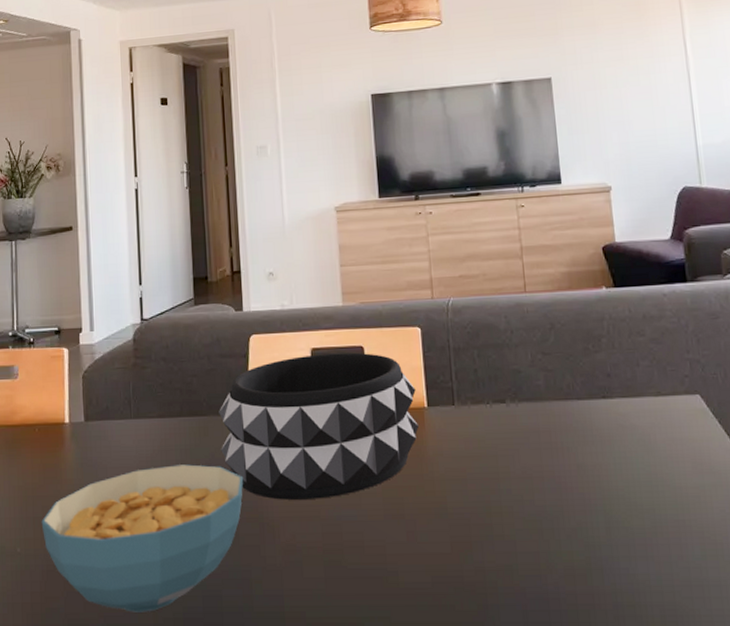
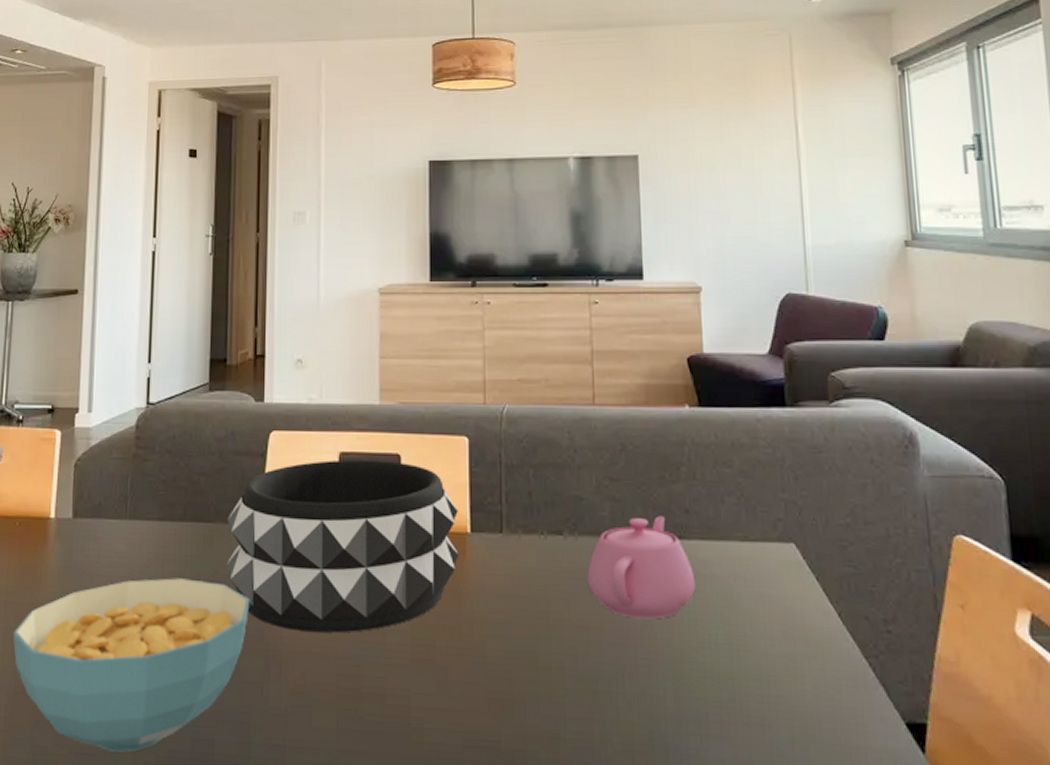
teapot: none [528,380,619,467] -> present [587,516,696,620]

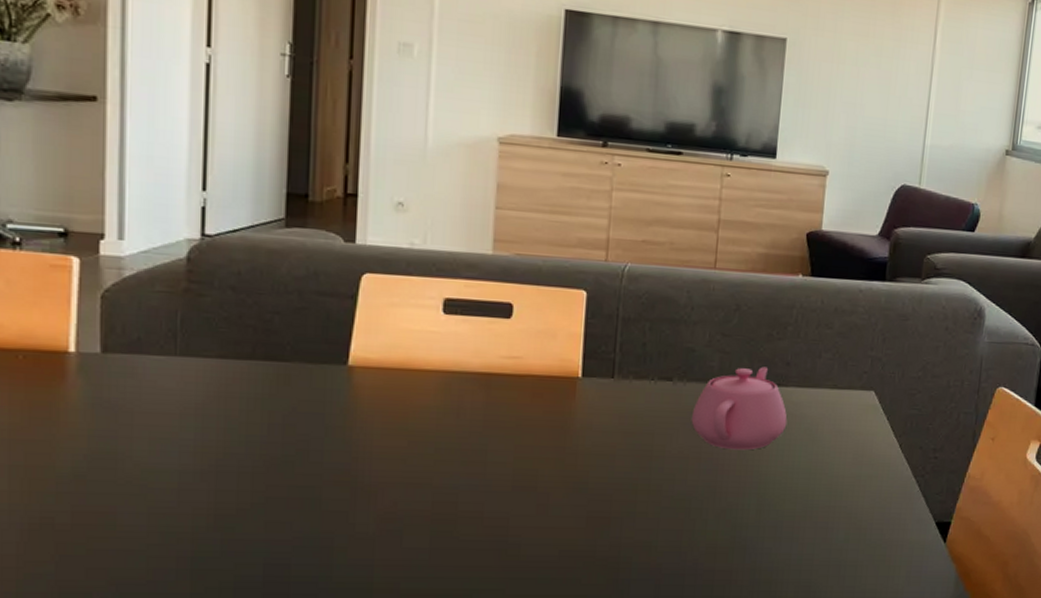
cereal bowl: present [13,578,249,752] -> none [22,415,333,580]
decorative bowl: present [226,459,459,633] -> none [306,305,571,465]

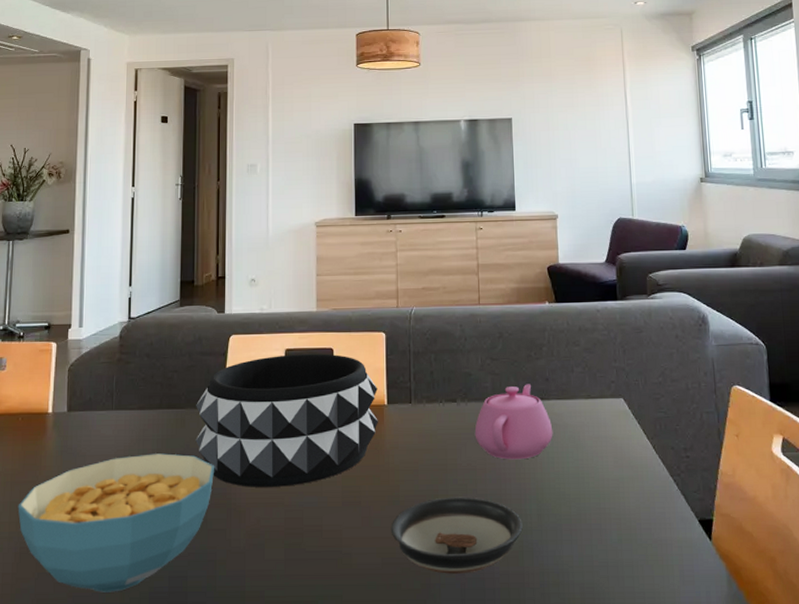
cereal bowl: none [22,415,333,580] -> present [18,453,214,592]
decorative bowl: none [306,305,571,465] -> present [195,353,378,487]
saucer: none [573,486,738,569] -> present [391,497,523,574]

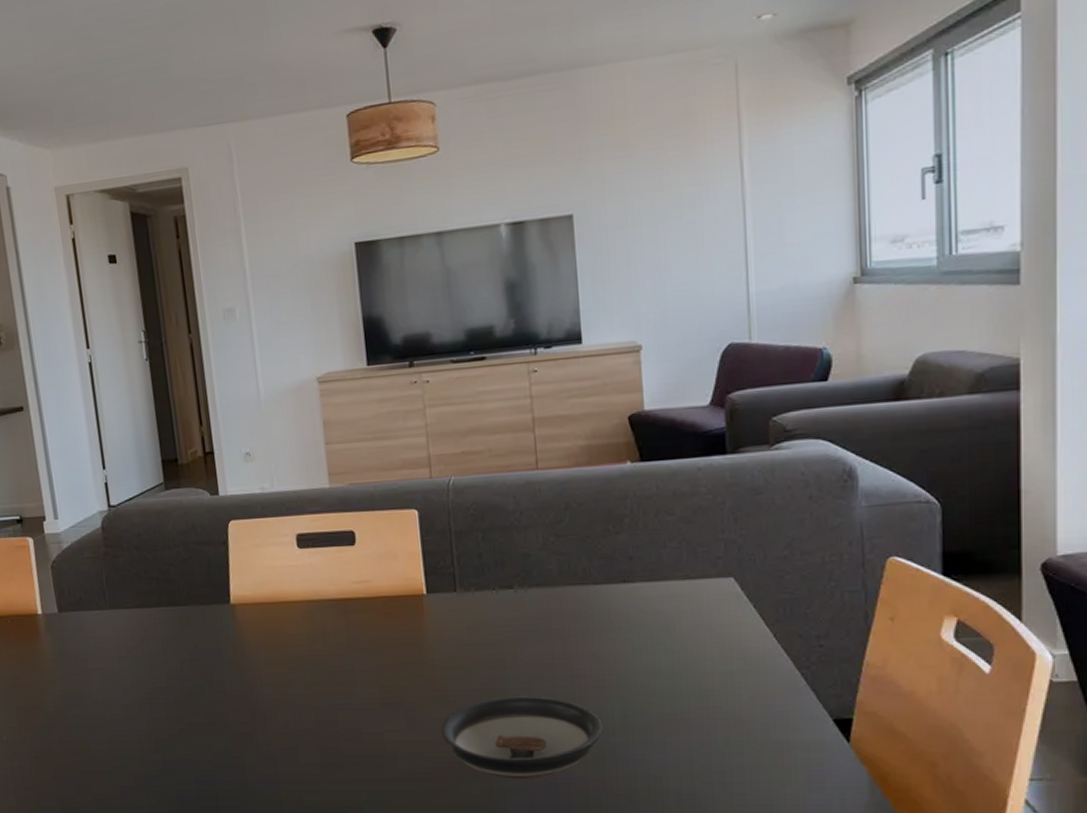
cereal bowl: present [18,453,214,592] -> none [24,654,231,796]
decorative bowl: present [195,353,378,487] -> none [200,537,417,689]
teapot: present [474,384,553,460] -> none [538,564,640,654]

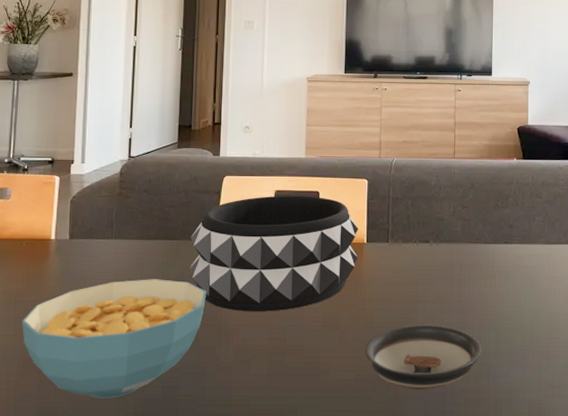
cereal bowl: none [24,654,231,796] -> present [21,279,206,399]
decorative bowl: none [200,537,417,689] -> present [189,195,358,311]

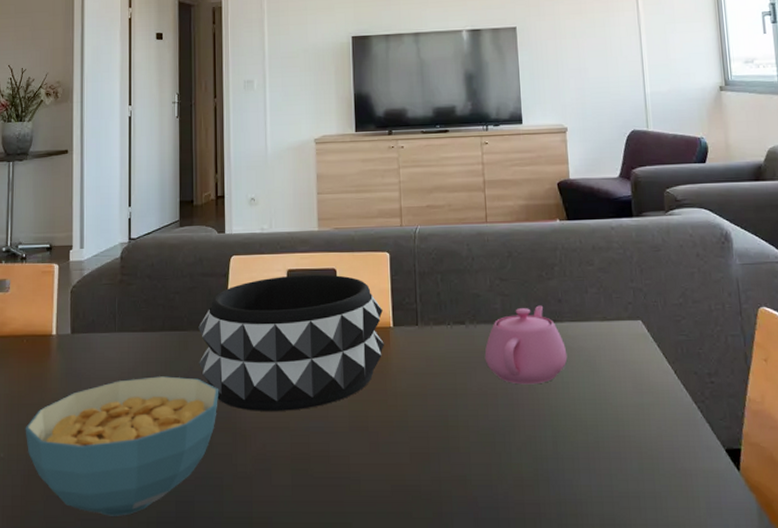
saucer: present [365,324,482,390] -> none [399,423,538,502]
teapot: none [444,229,514,295] -> present [484,305,568,385]

